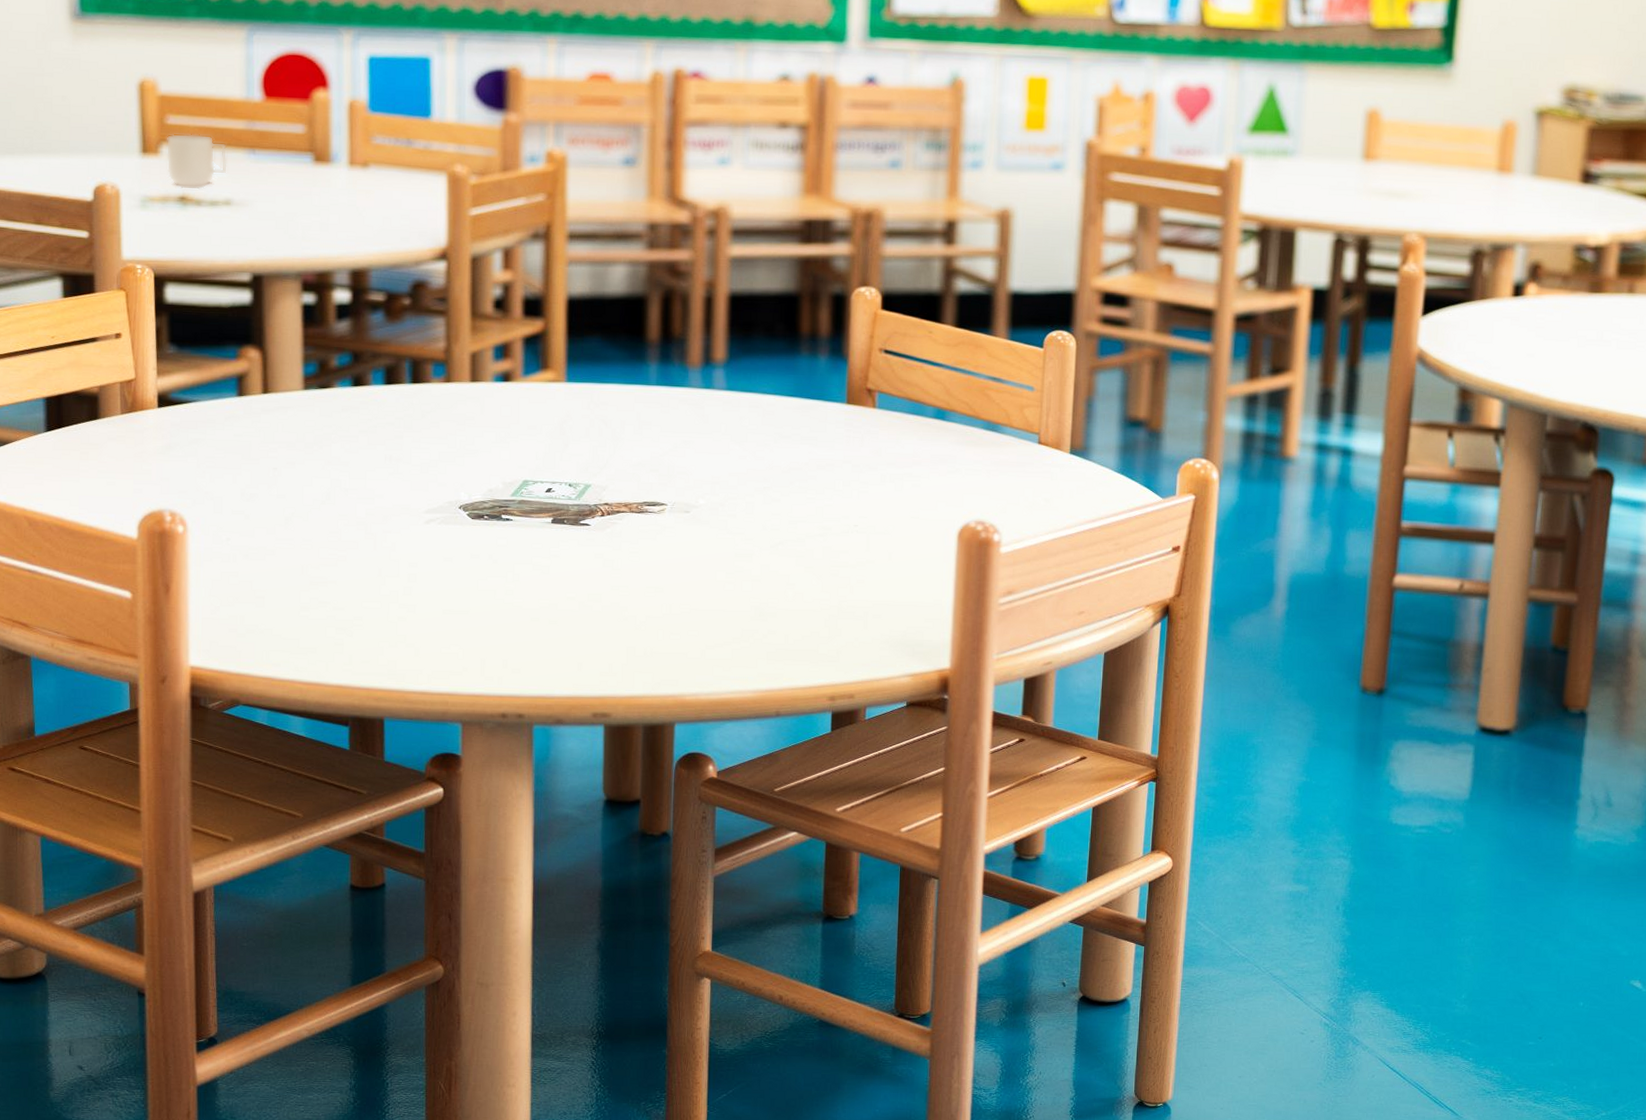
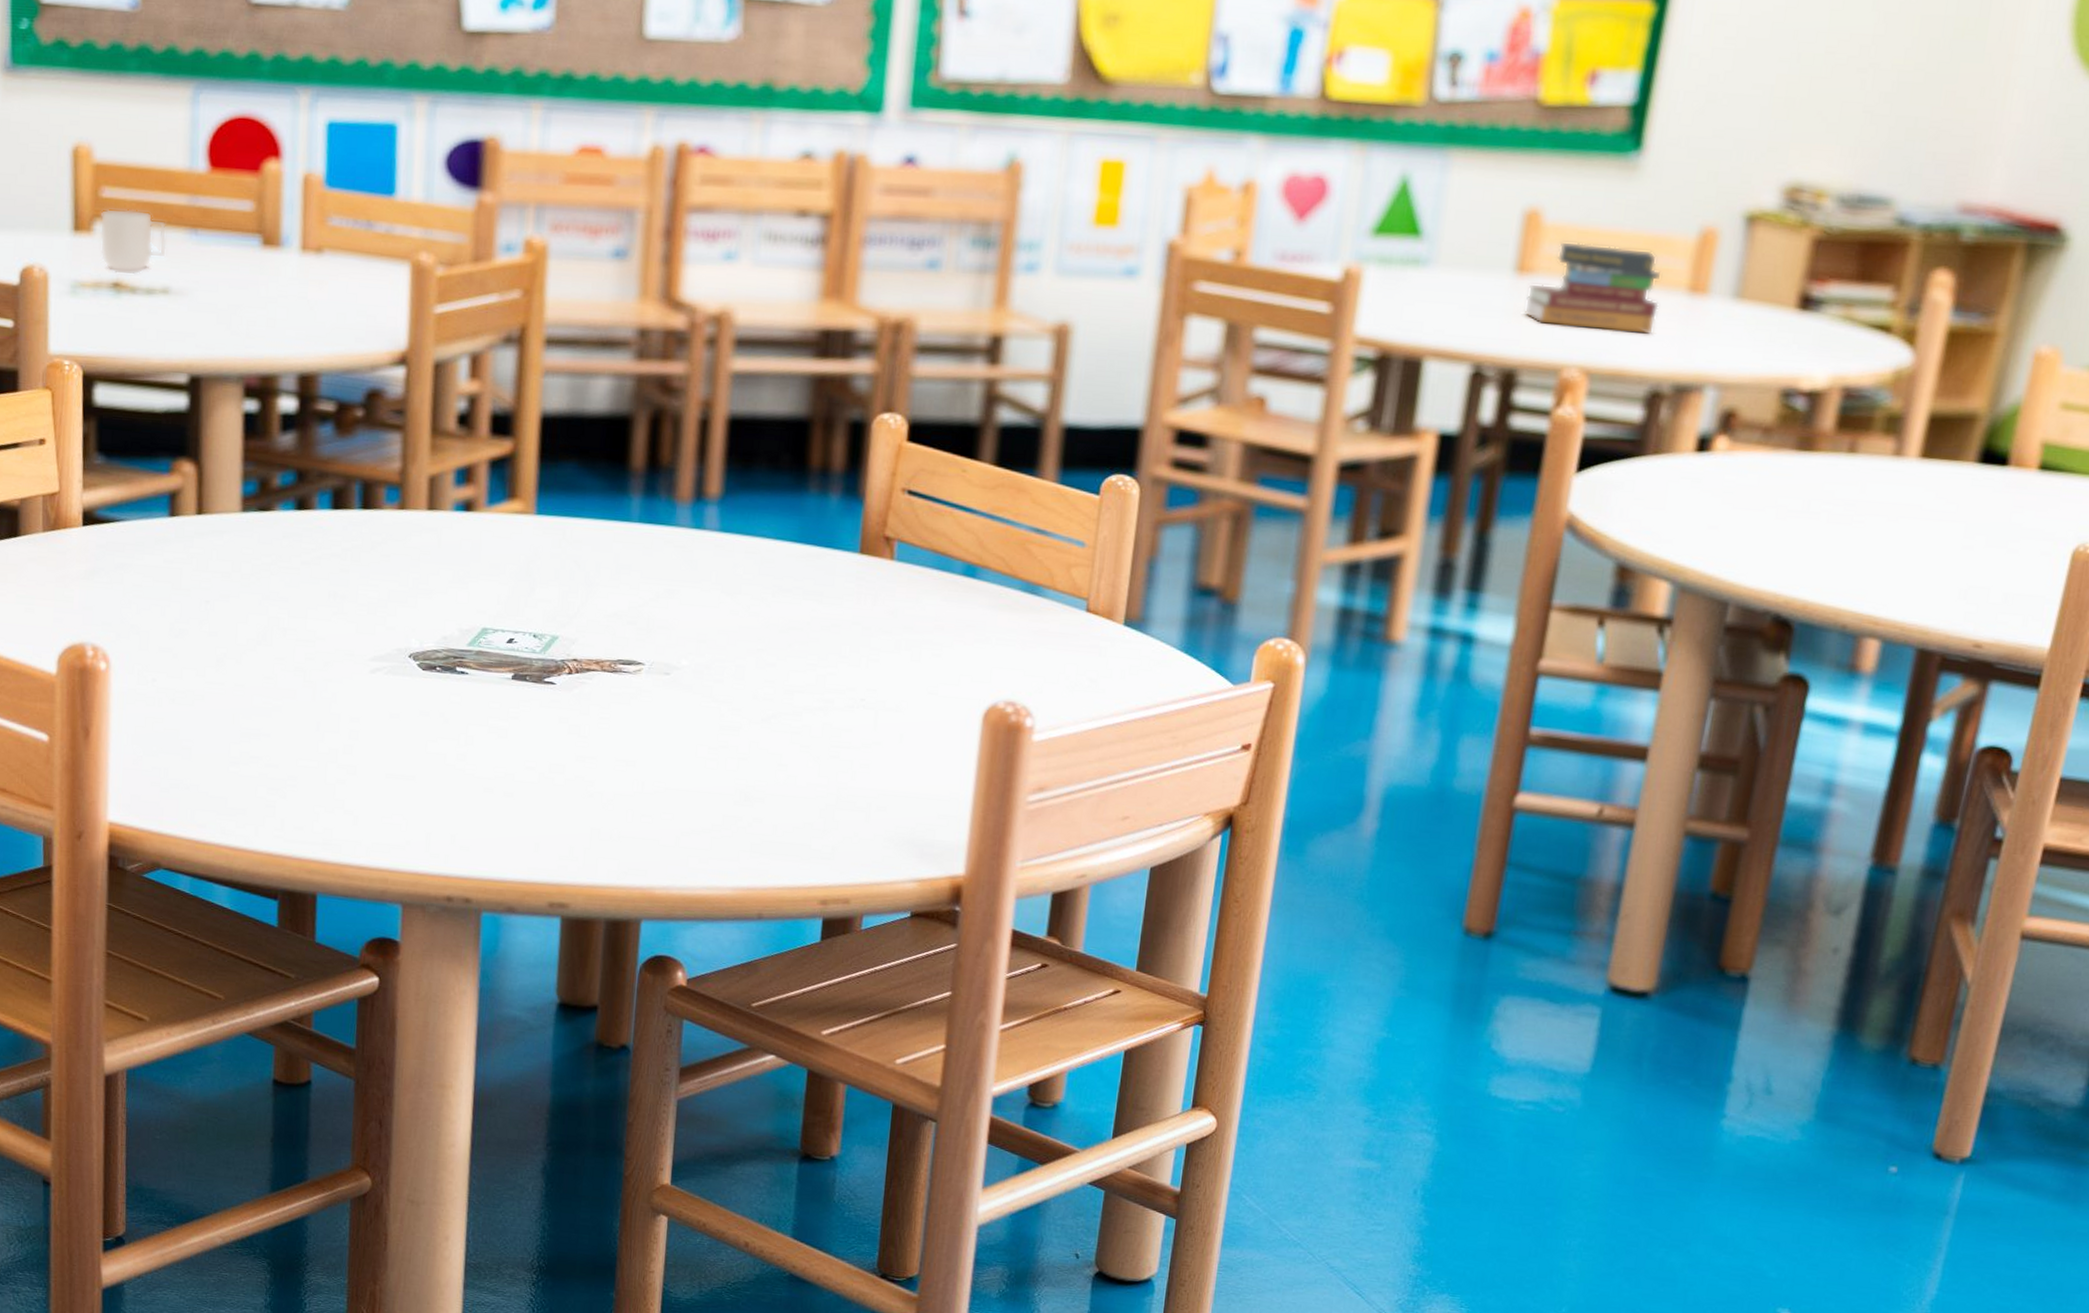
books: none [1372,134,1476,206] -> present [1524,241,1660,335]

